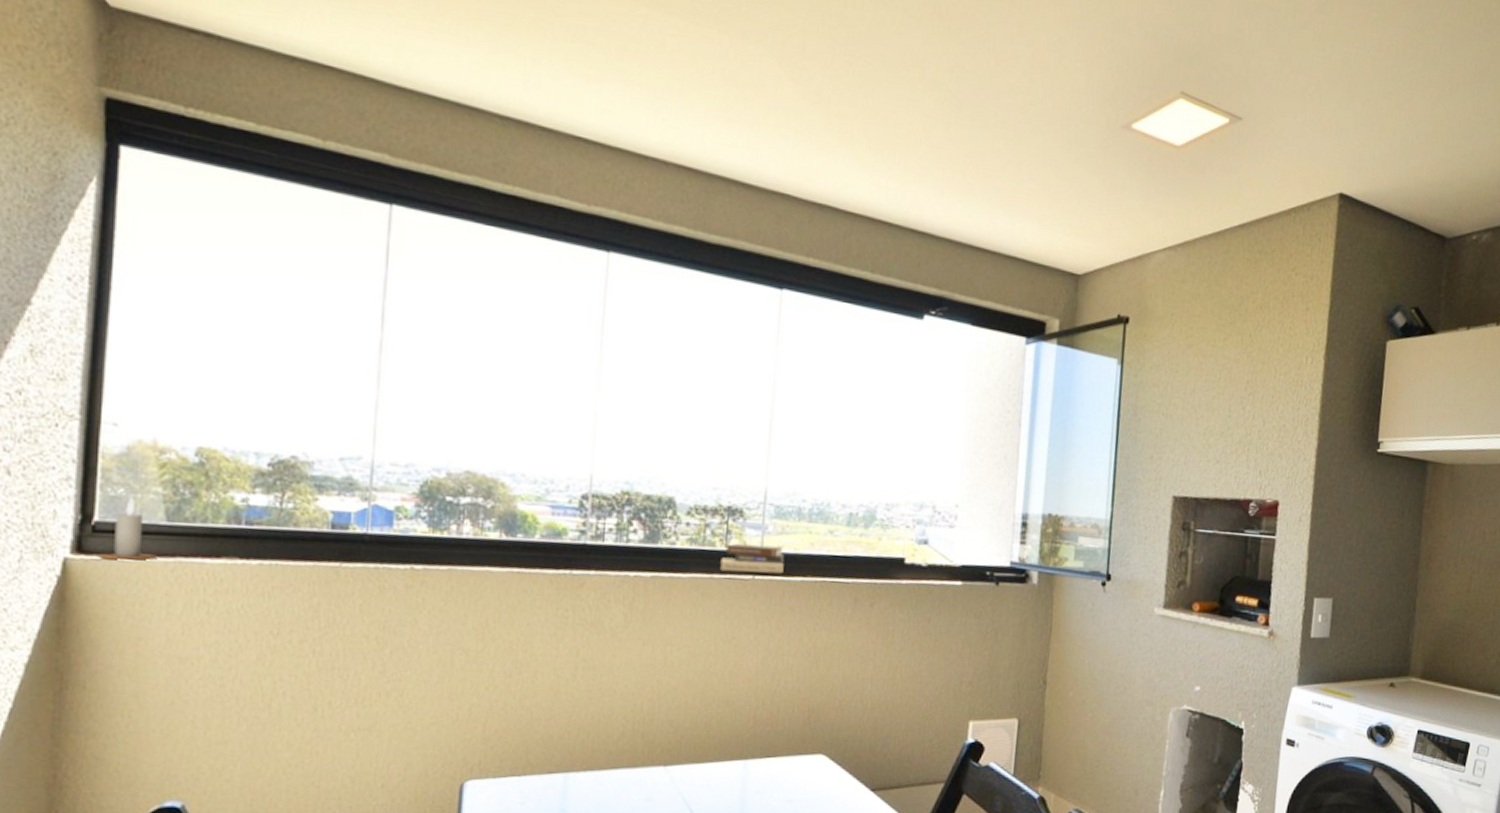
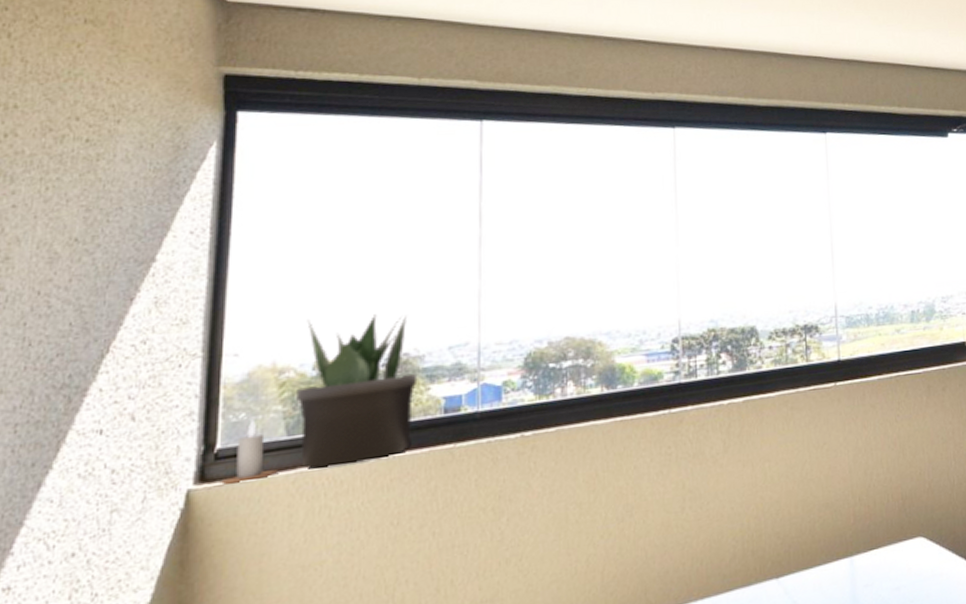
planter: none [177,400,306,565] -> present [296,314,418,470]
books: present [720,543,785,574] -> none [804,352,861,384]

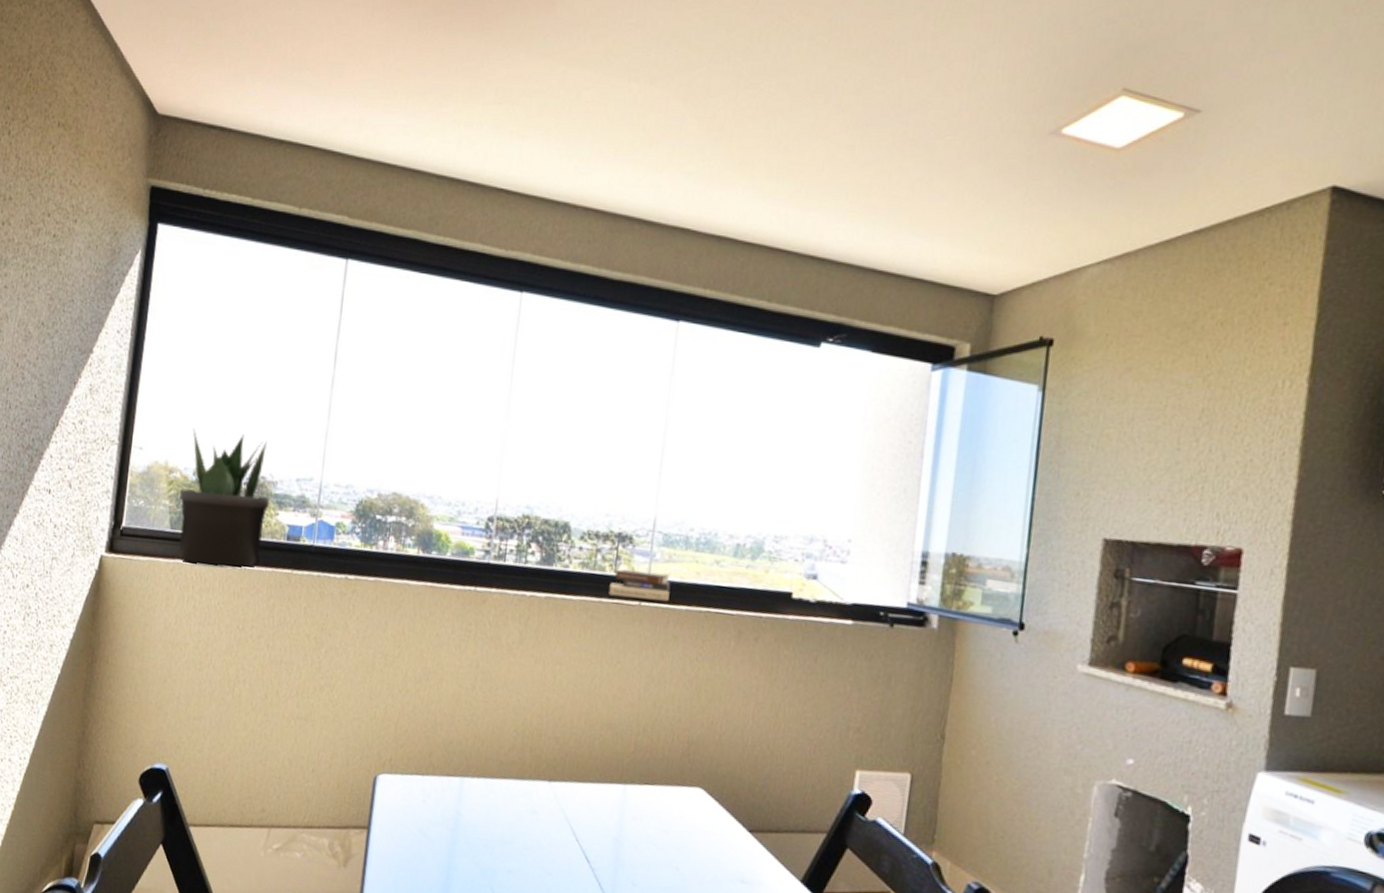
candle: present [219,419,279,485] -> none [122,508,163,561]
books: none [804,352,861,384] -> present [608,568,671,602]

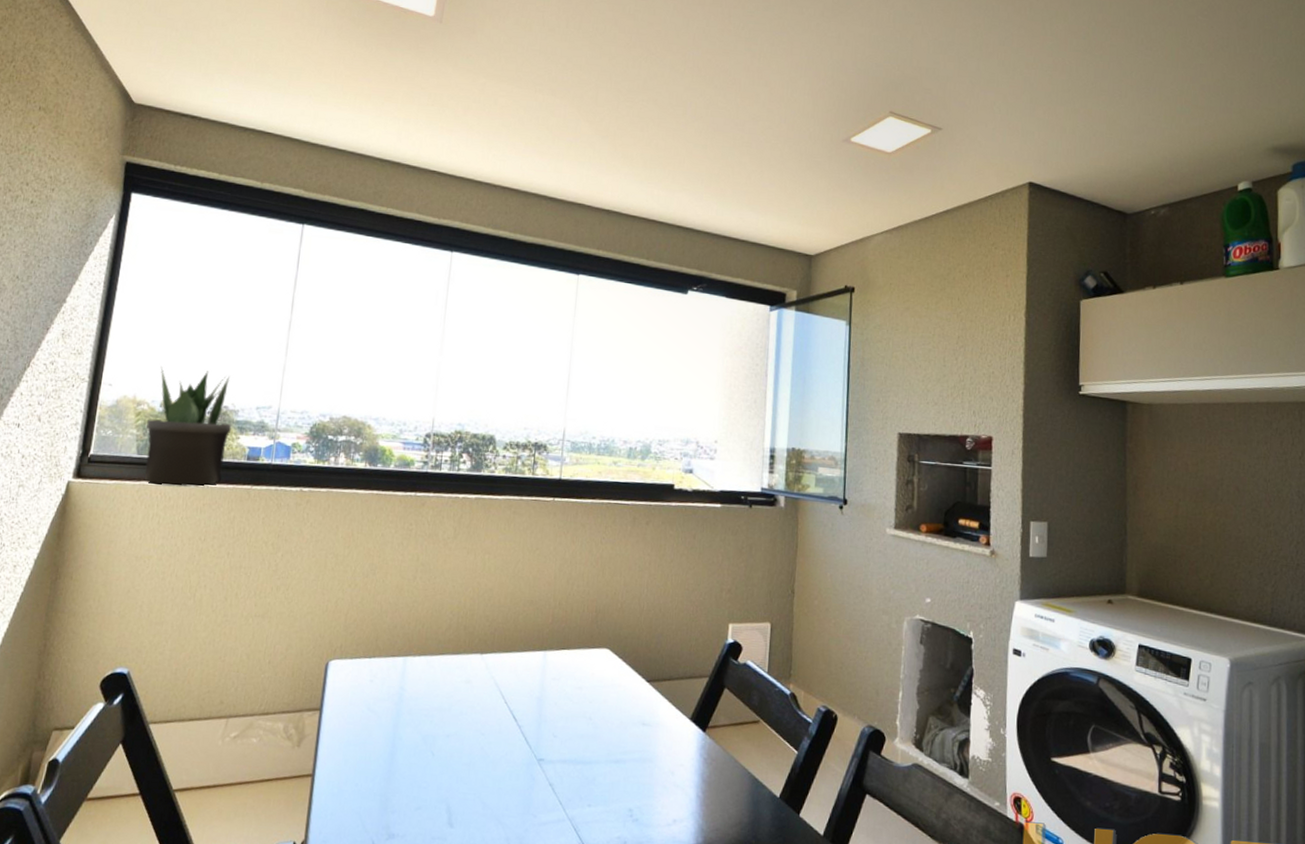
books: present [608,568,671,602] -> none [528,471,578,497]

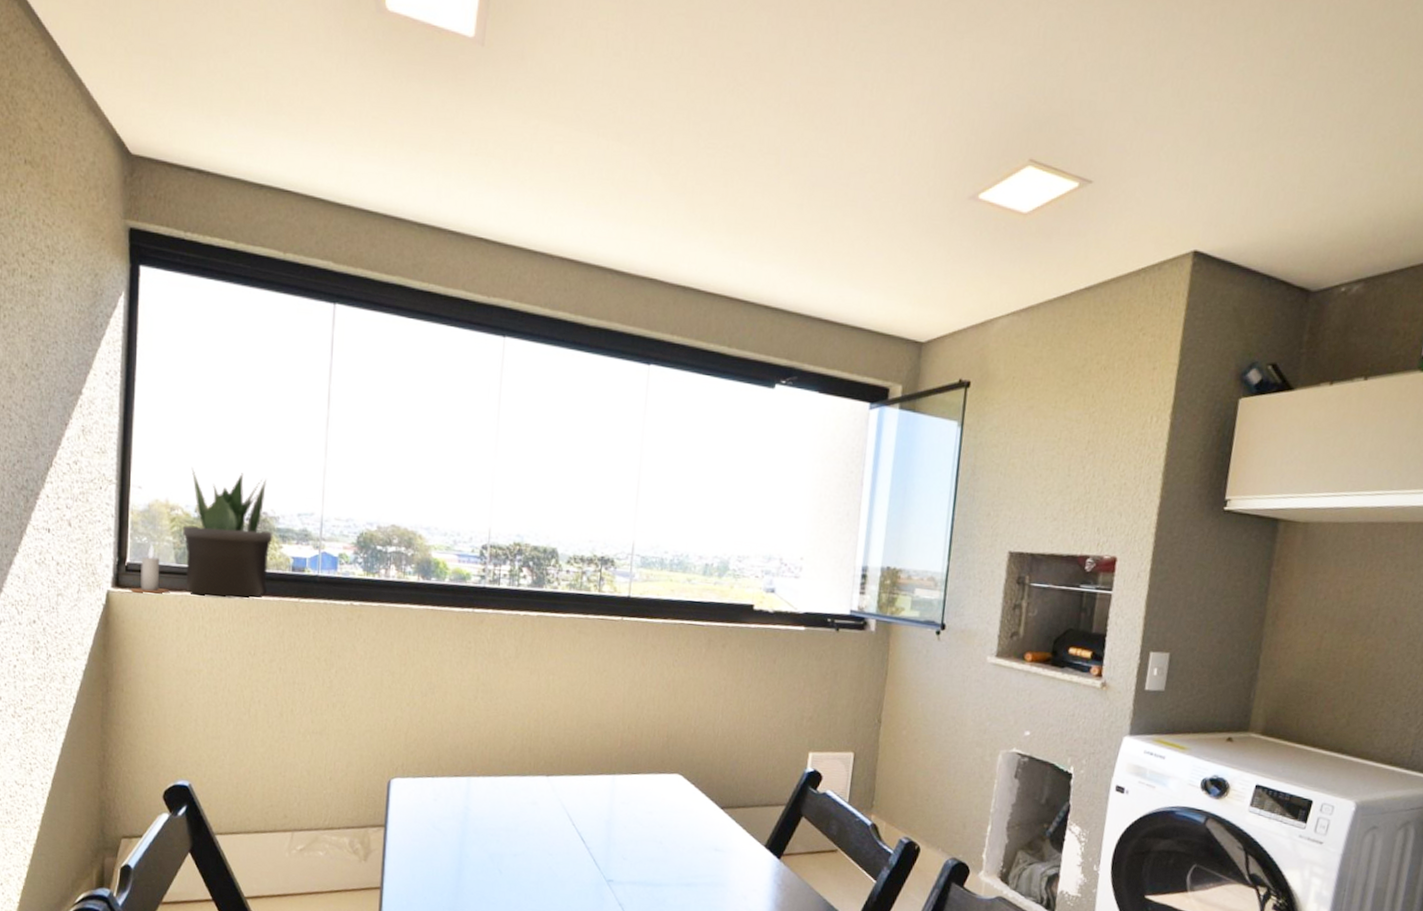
candle: none [89,437,129,484] -> present [129,544,170,594]

